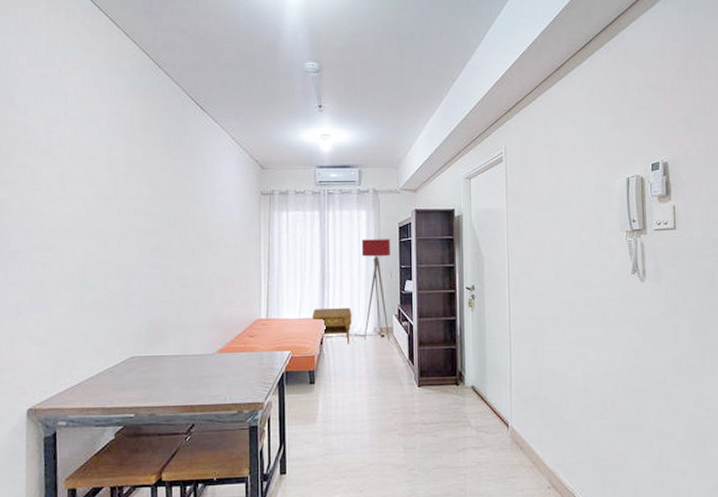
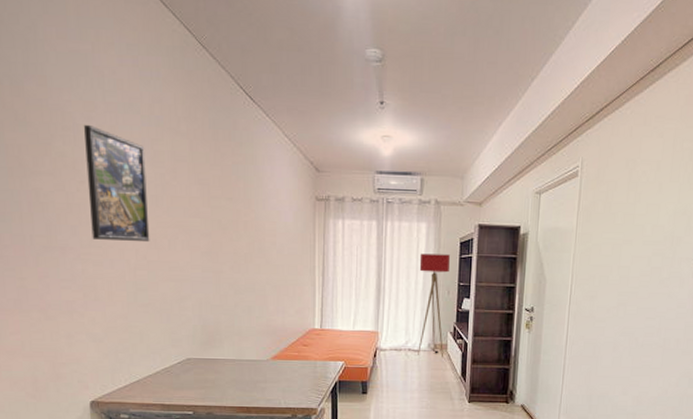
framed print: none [44,137,101,243] -> present [83,124,150,243]
nightstand: present [313,308,352,344] -> none [367,322,407,358]

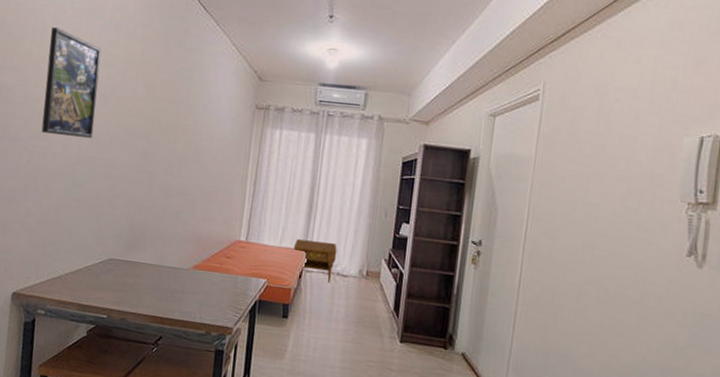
nightstand: none [367,322,407,358] -> present [294,239,338,283]
floor lamp: present [418,253,450,358] -> none [347,171,390,288]

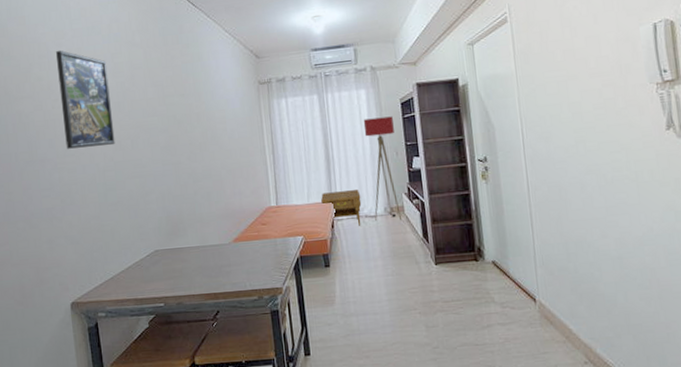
floor lamp: none [347,171,390,288] -> present [363,116,401,221]

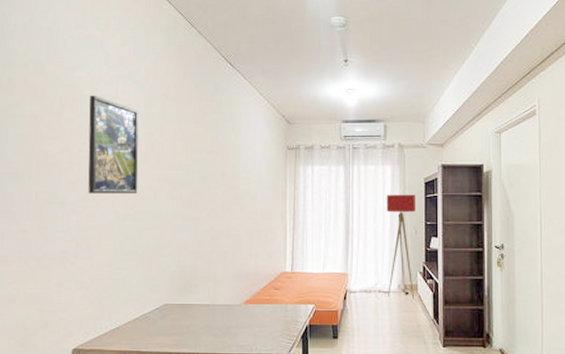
nightstand: present [321,190,362,226] -> none [336,264,376,300]

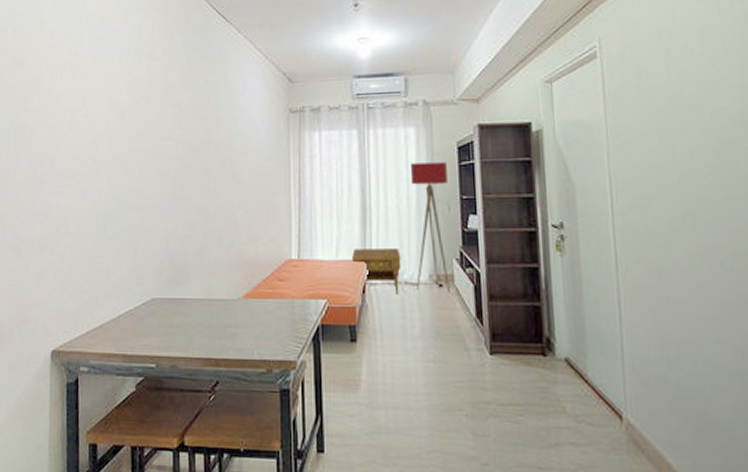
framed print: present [88,95,139,195] -> none [68,59,123,171]
nightstand: none [336,264,376,300] -> present [352,249,401,294]

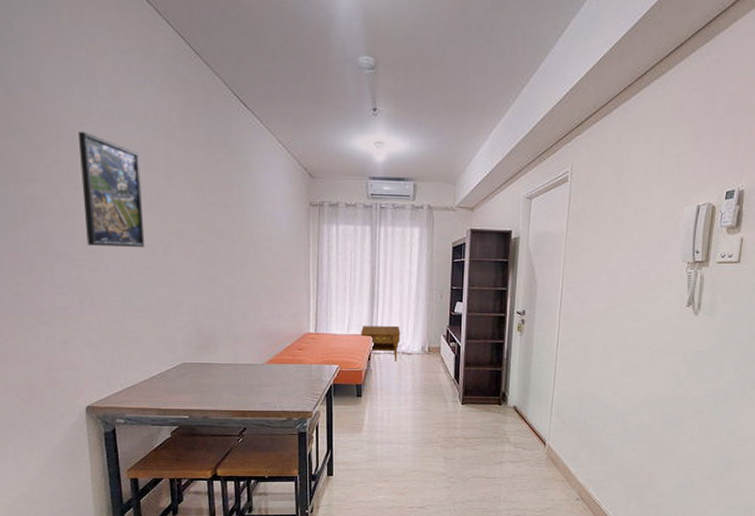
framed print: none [68,59,123,171] -> present [77,131,145,248]
floor lamp: present [410,162,450,293] -> none [411,258,442,361]

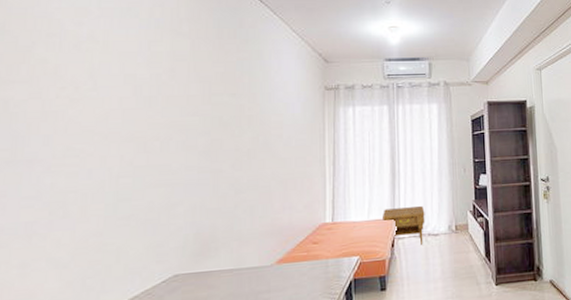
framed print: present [77,131,145,248] -> none [68,29,141,148]

